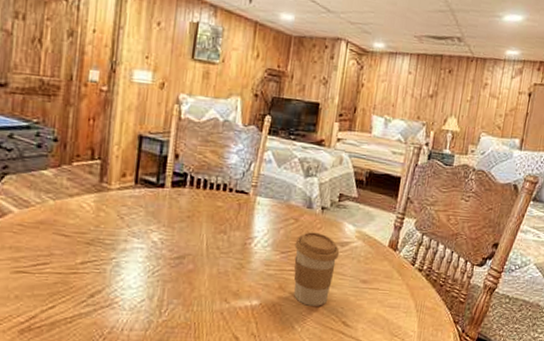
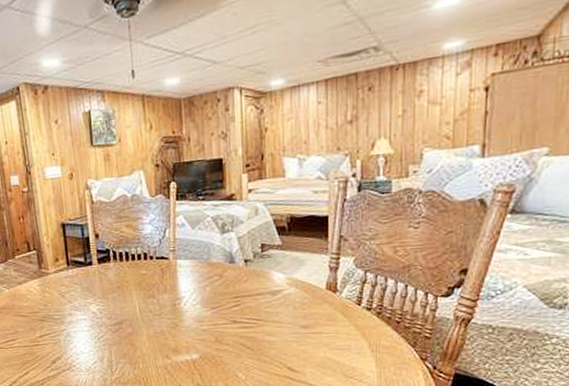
coffee cup: present [293,232,340,306] -> none [223,285,272,355]

